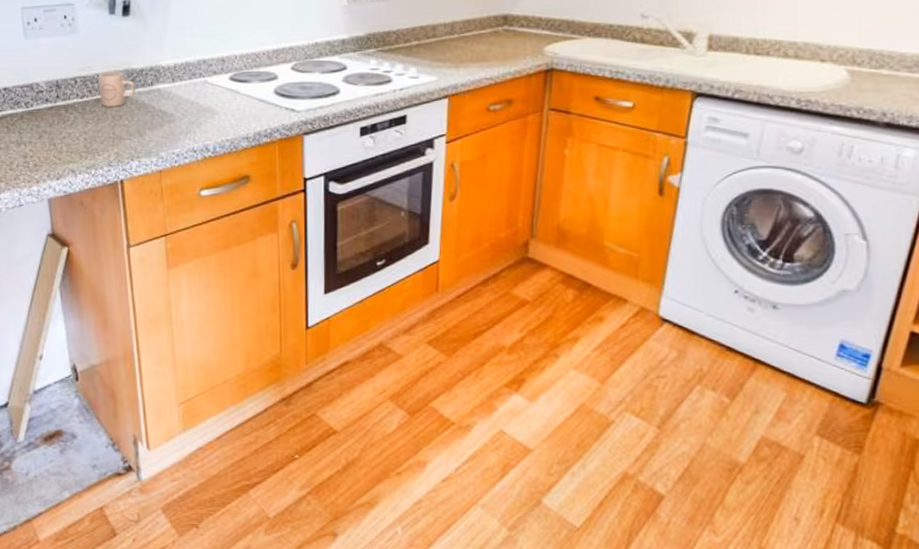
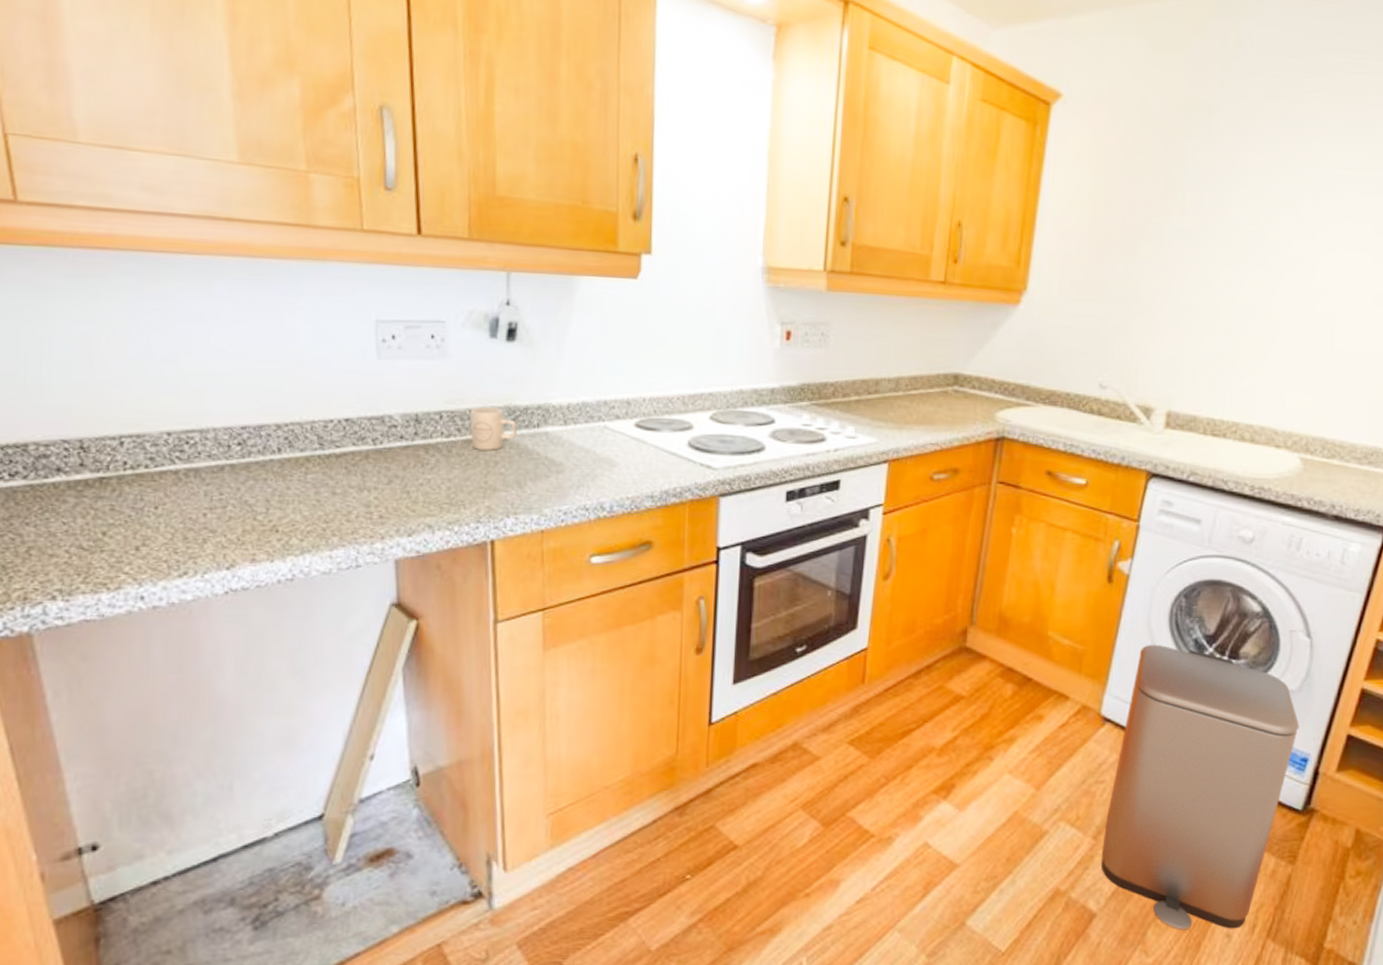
pedal bin: none [666,250,860,513] -> present [1101,644,1300,931]

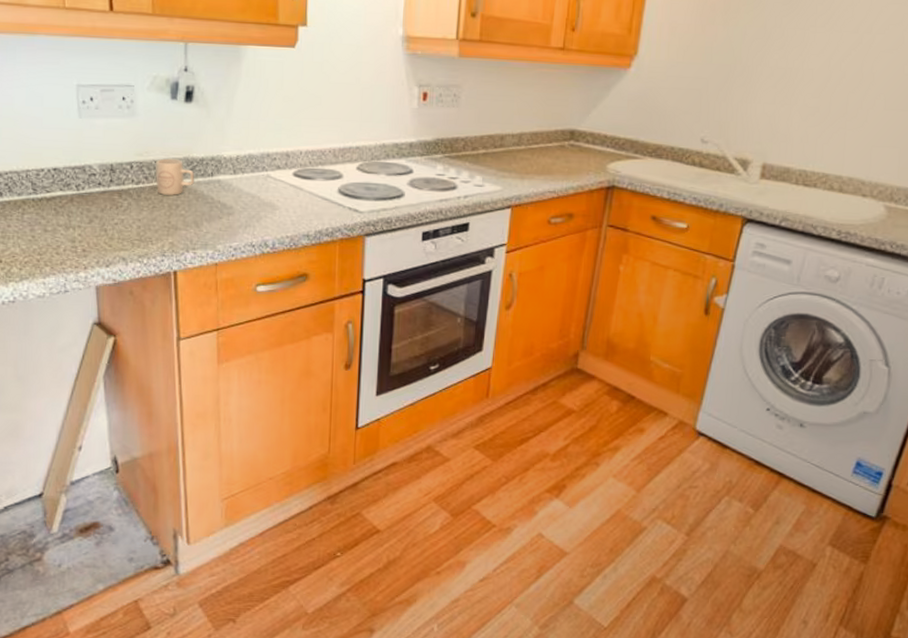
pedal bin: present [1101,644,1300,931] -> none [692,369,876,617]

